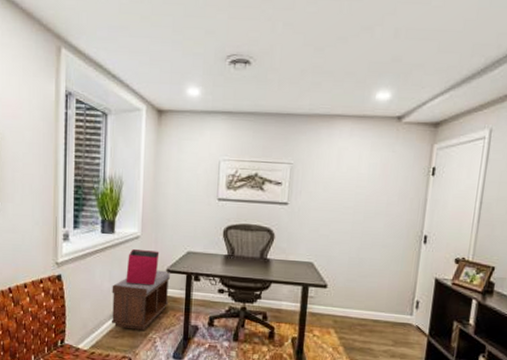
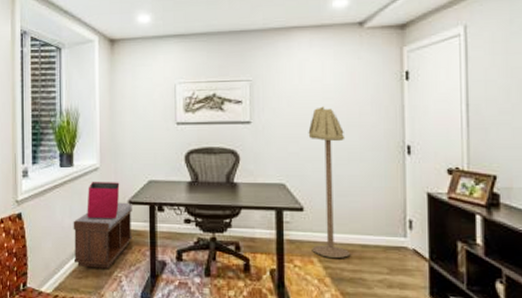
floor lamp: none [330,194,372,331] -> present [308,106,351,258]

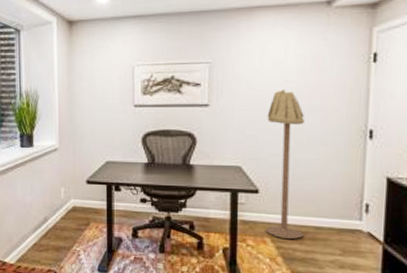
bench: present [73,202,133,269] -> none [33,181,90,243]
storage bin: present [87,182,120,218] -> none [46,162,78,197]

